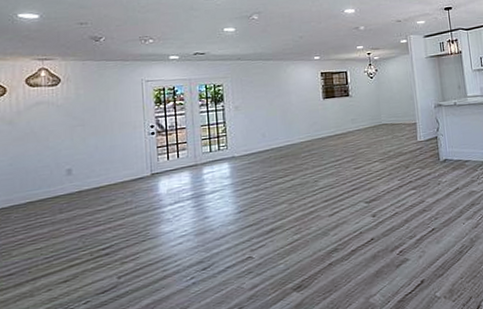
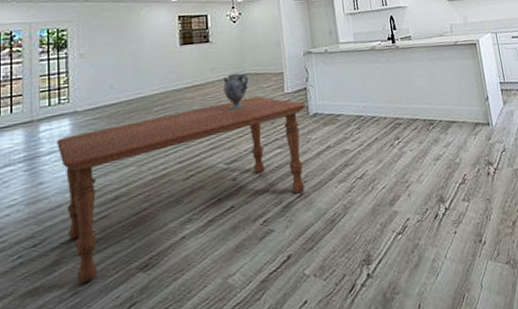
dining table: none [219,144,437,300] -> present [57,96,306,283]
ceramic jug: none [362,123,385,156] -> present [223,73,249,110]

